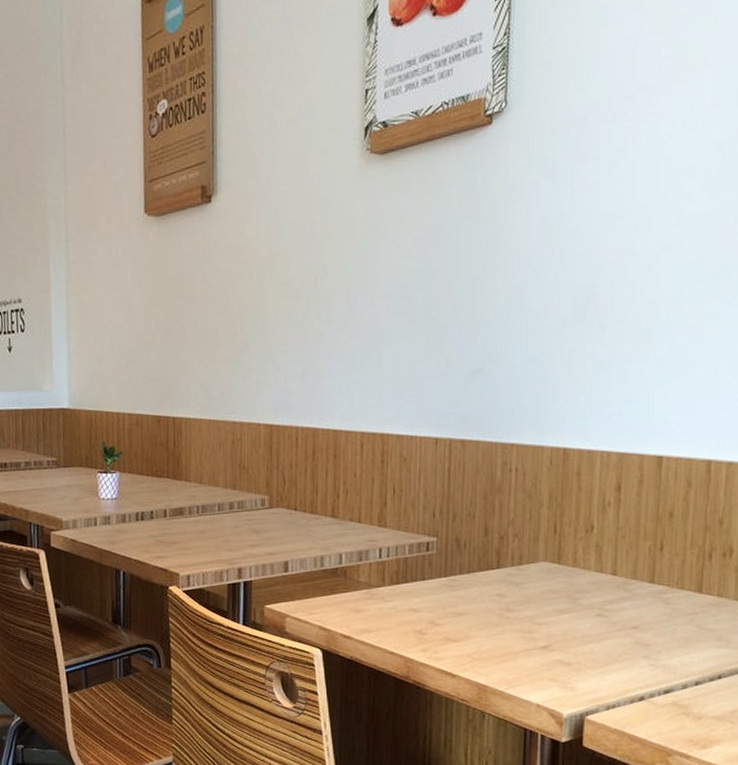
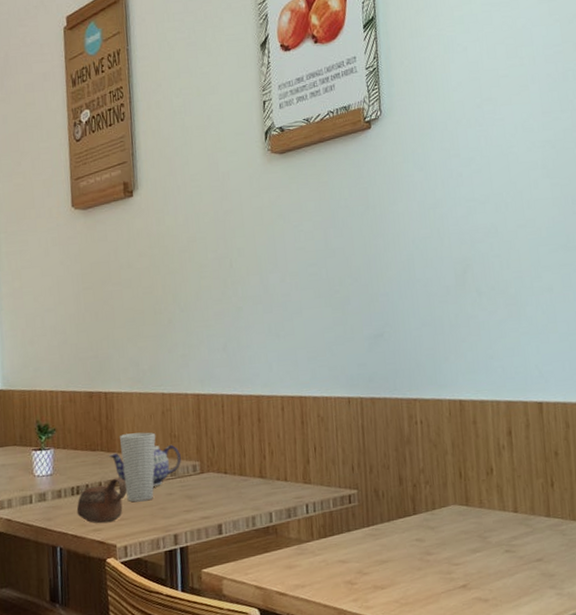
cup: none [140,506,193,551] -> present [76,477,128,524]
teapot: none [175,475,249,518] -> present [109,444,181,487]
cup: none [186,461,225,533] -> present [119,432,156,502]

